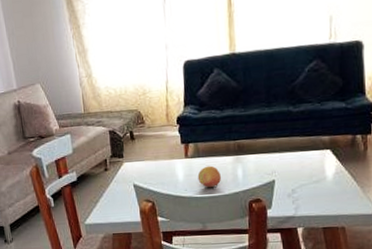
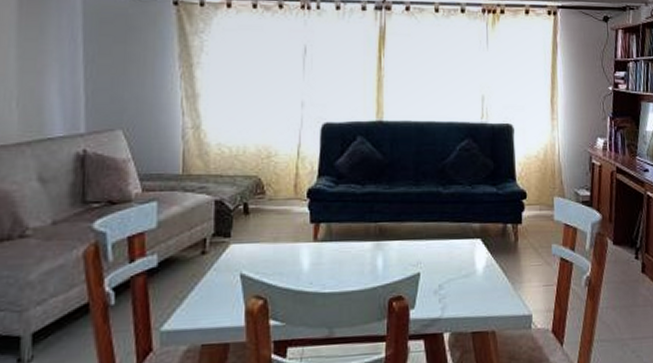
fruit: present [197,165,221,188] -> none [327,252,356,281]

